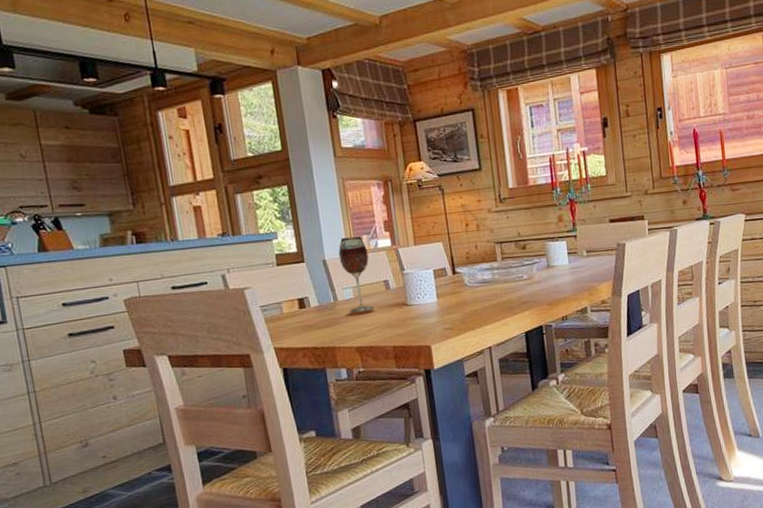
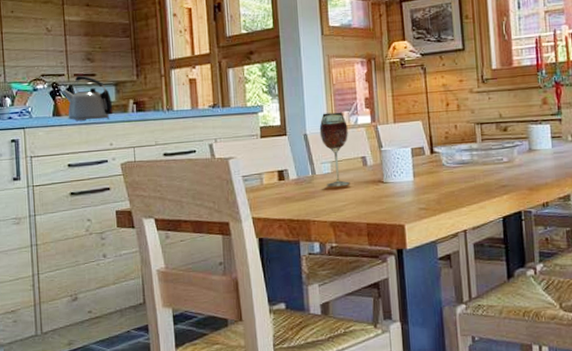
kettle: none [46,206,110,257] -> present [62,76,113,122]

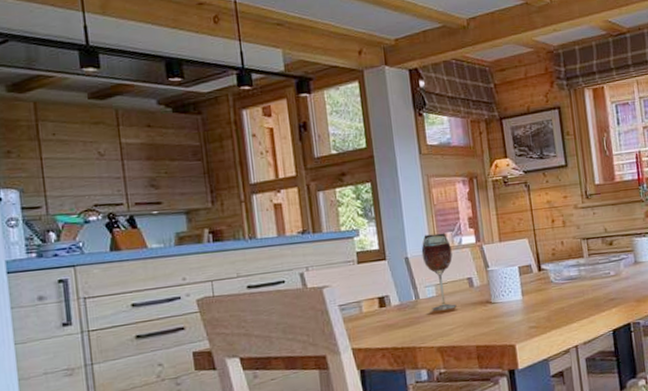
kettle: present [62,76,113,122] -> none [120,204,185,256]

